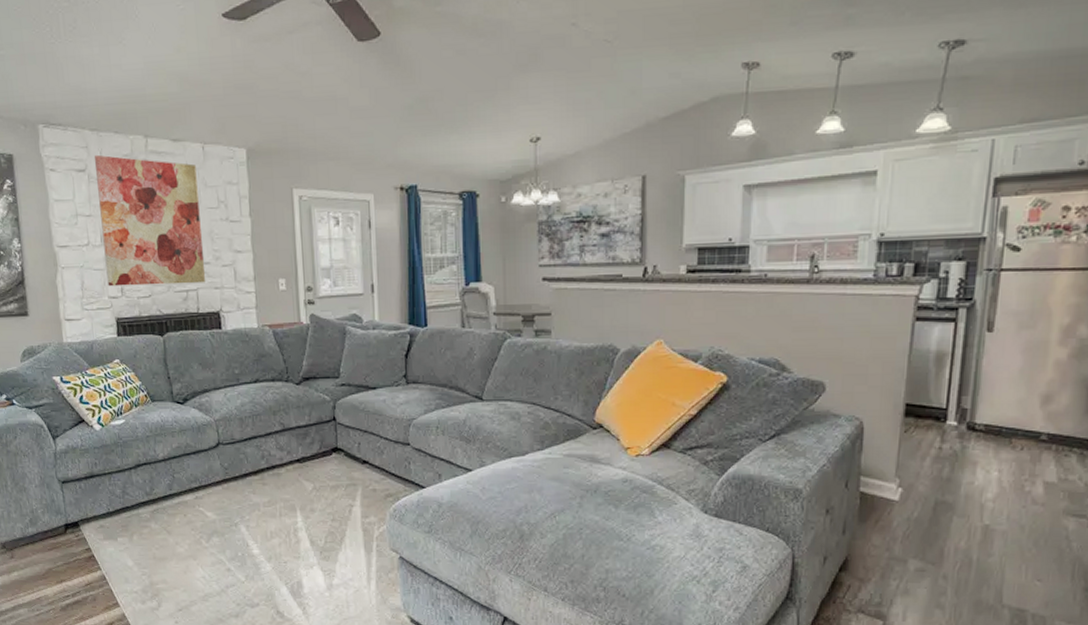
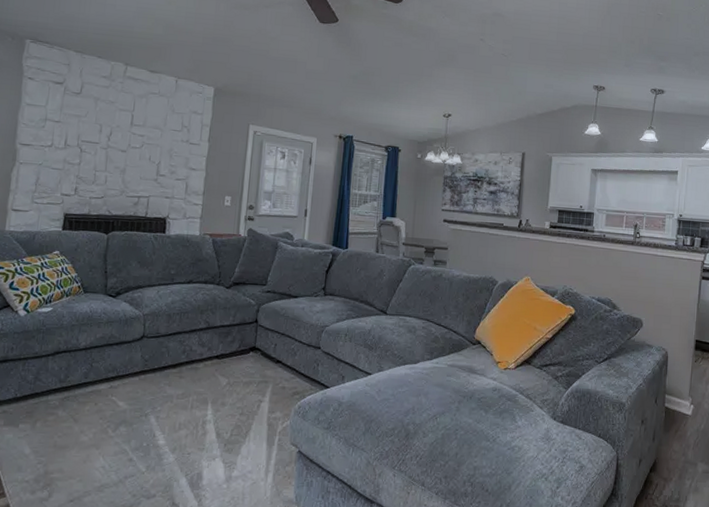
wall art: present [94,154,205,287] -> none [63,72,167,192]

